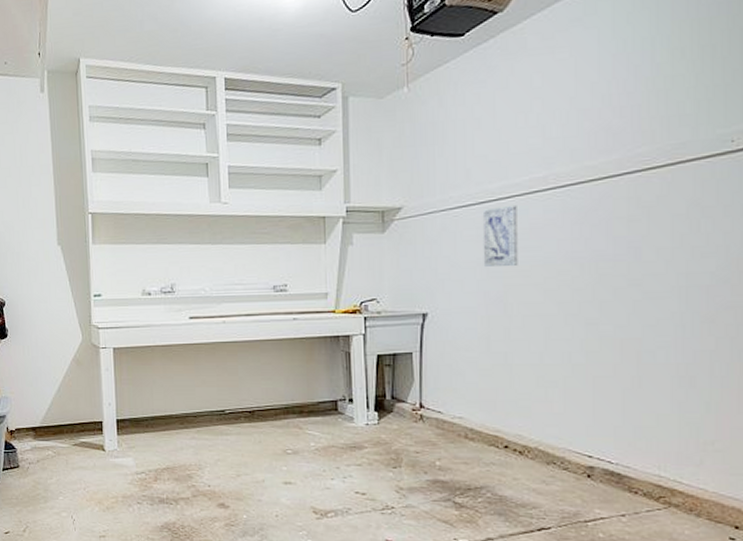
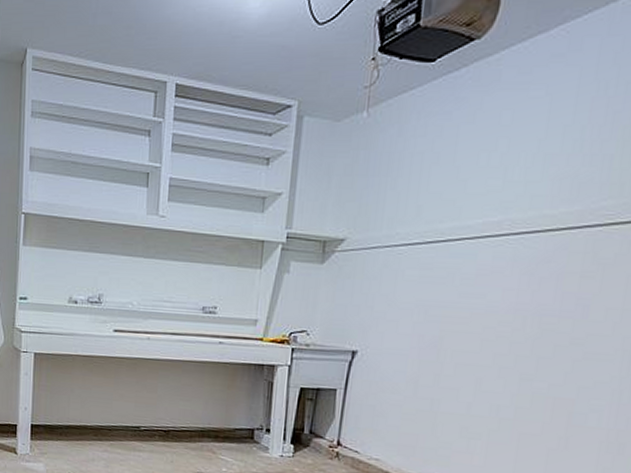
wall art: present [482,204,518,268] -> none [421,247,466,313]

